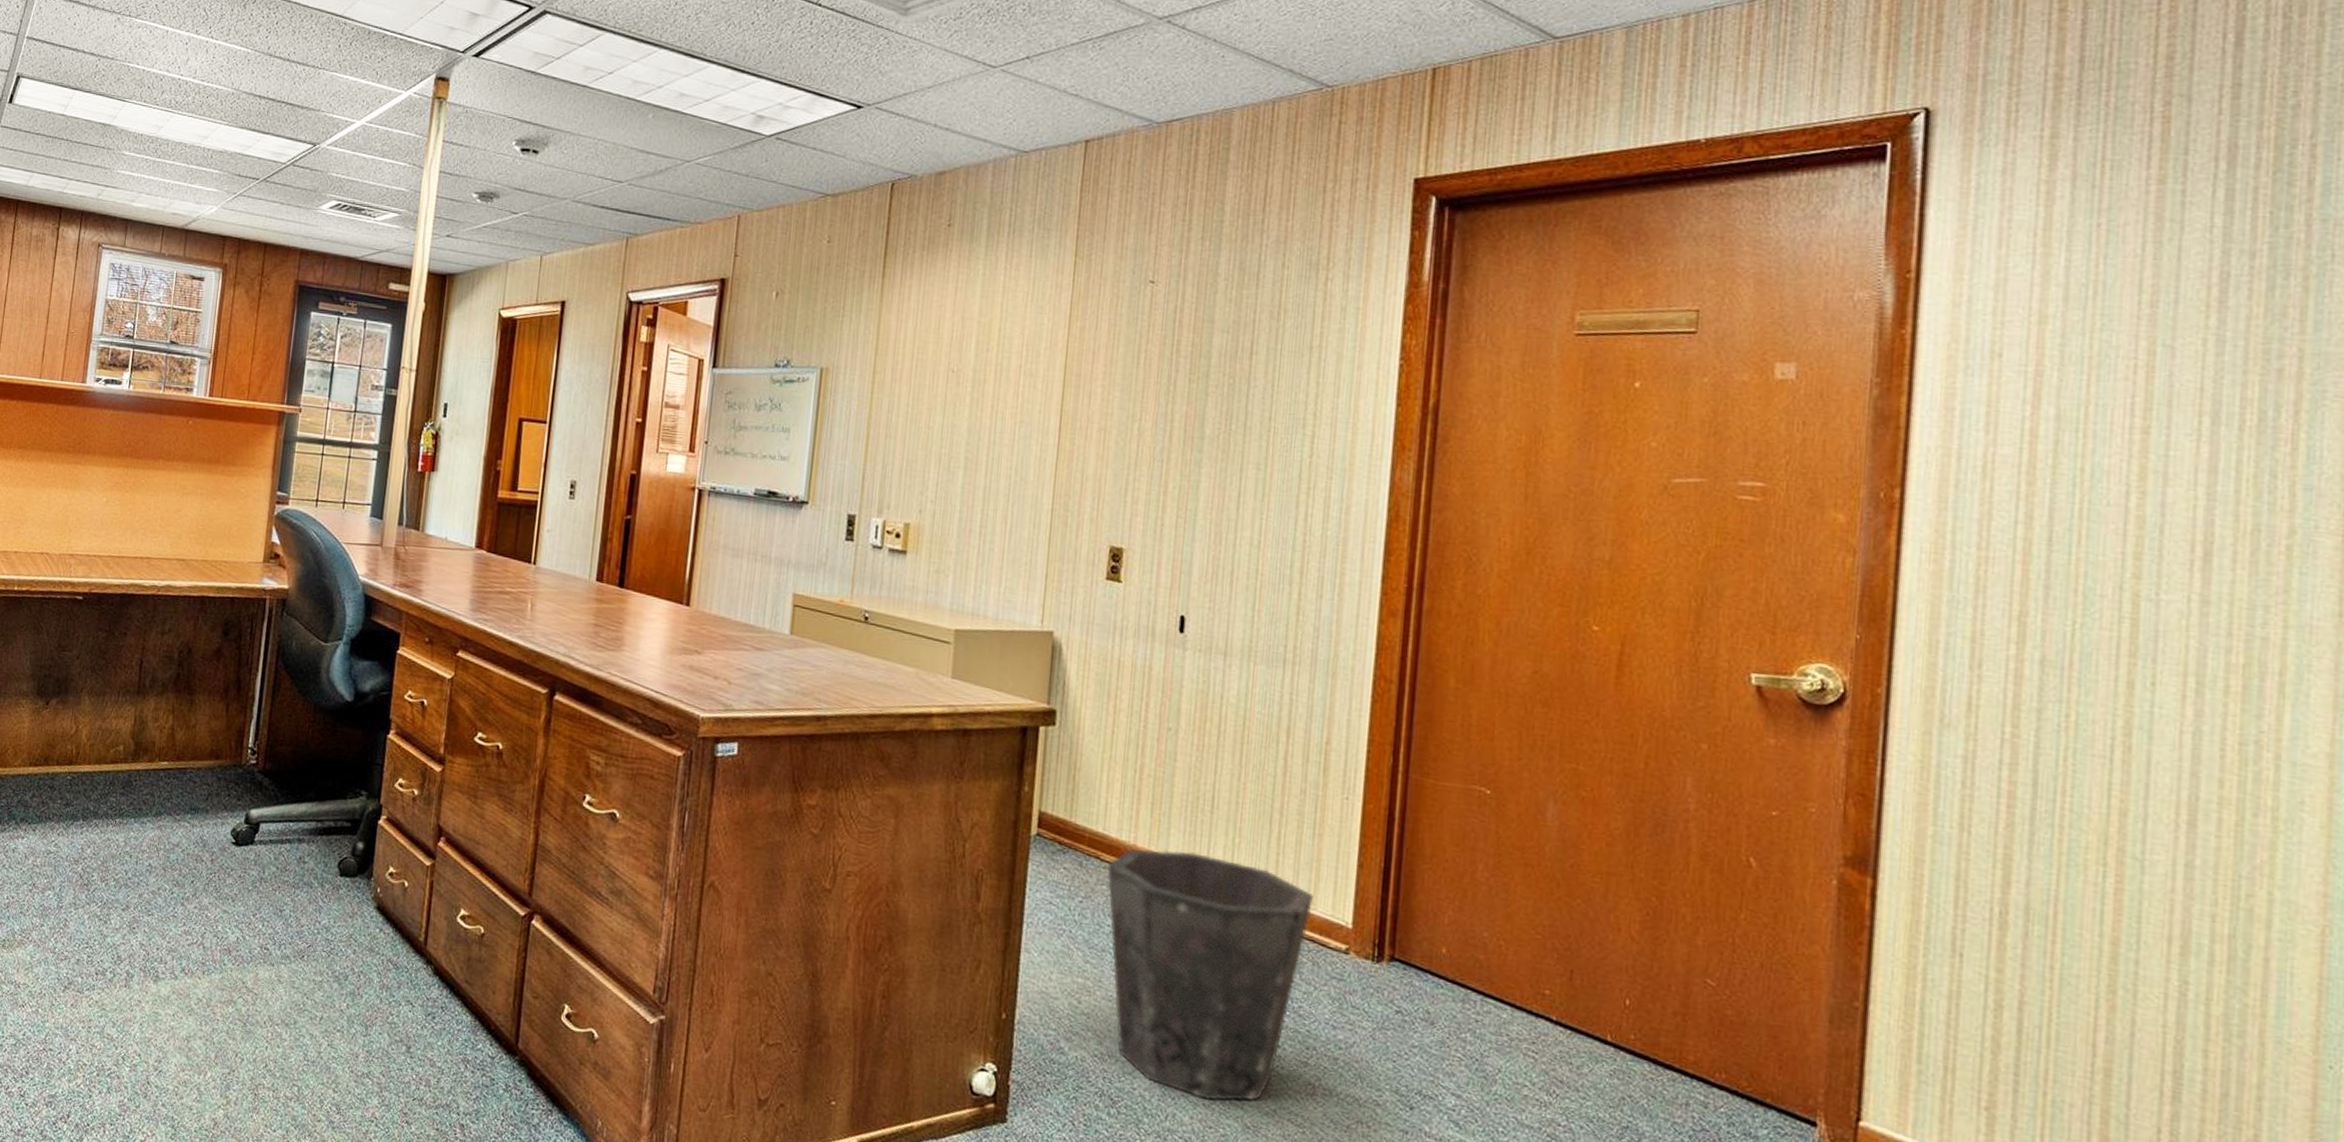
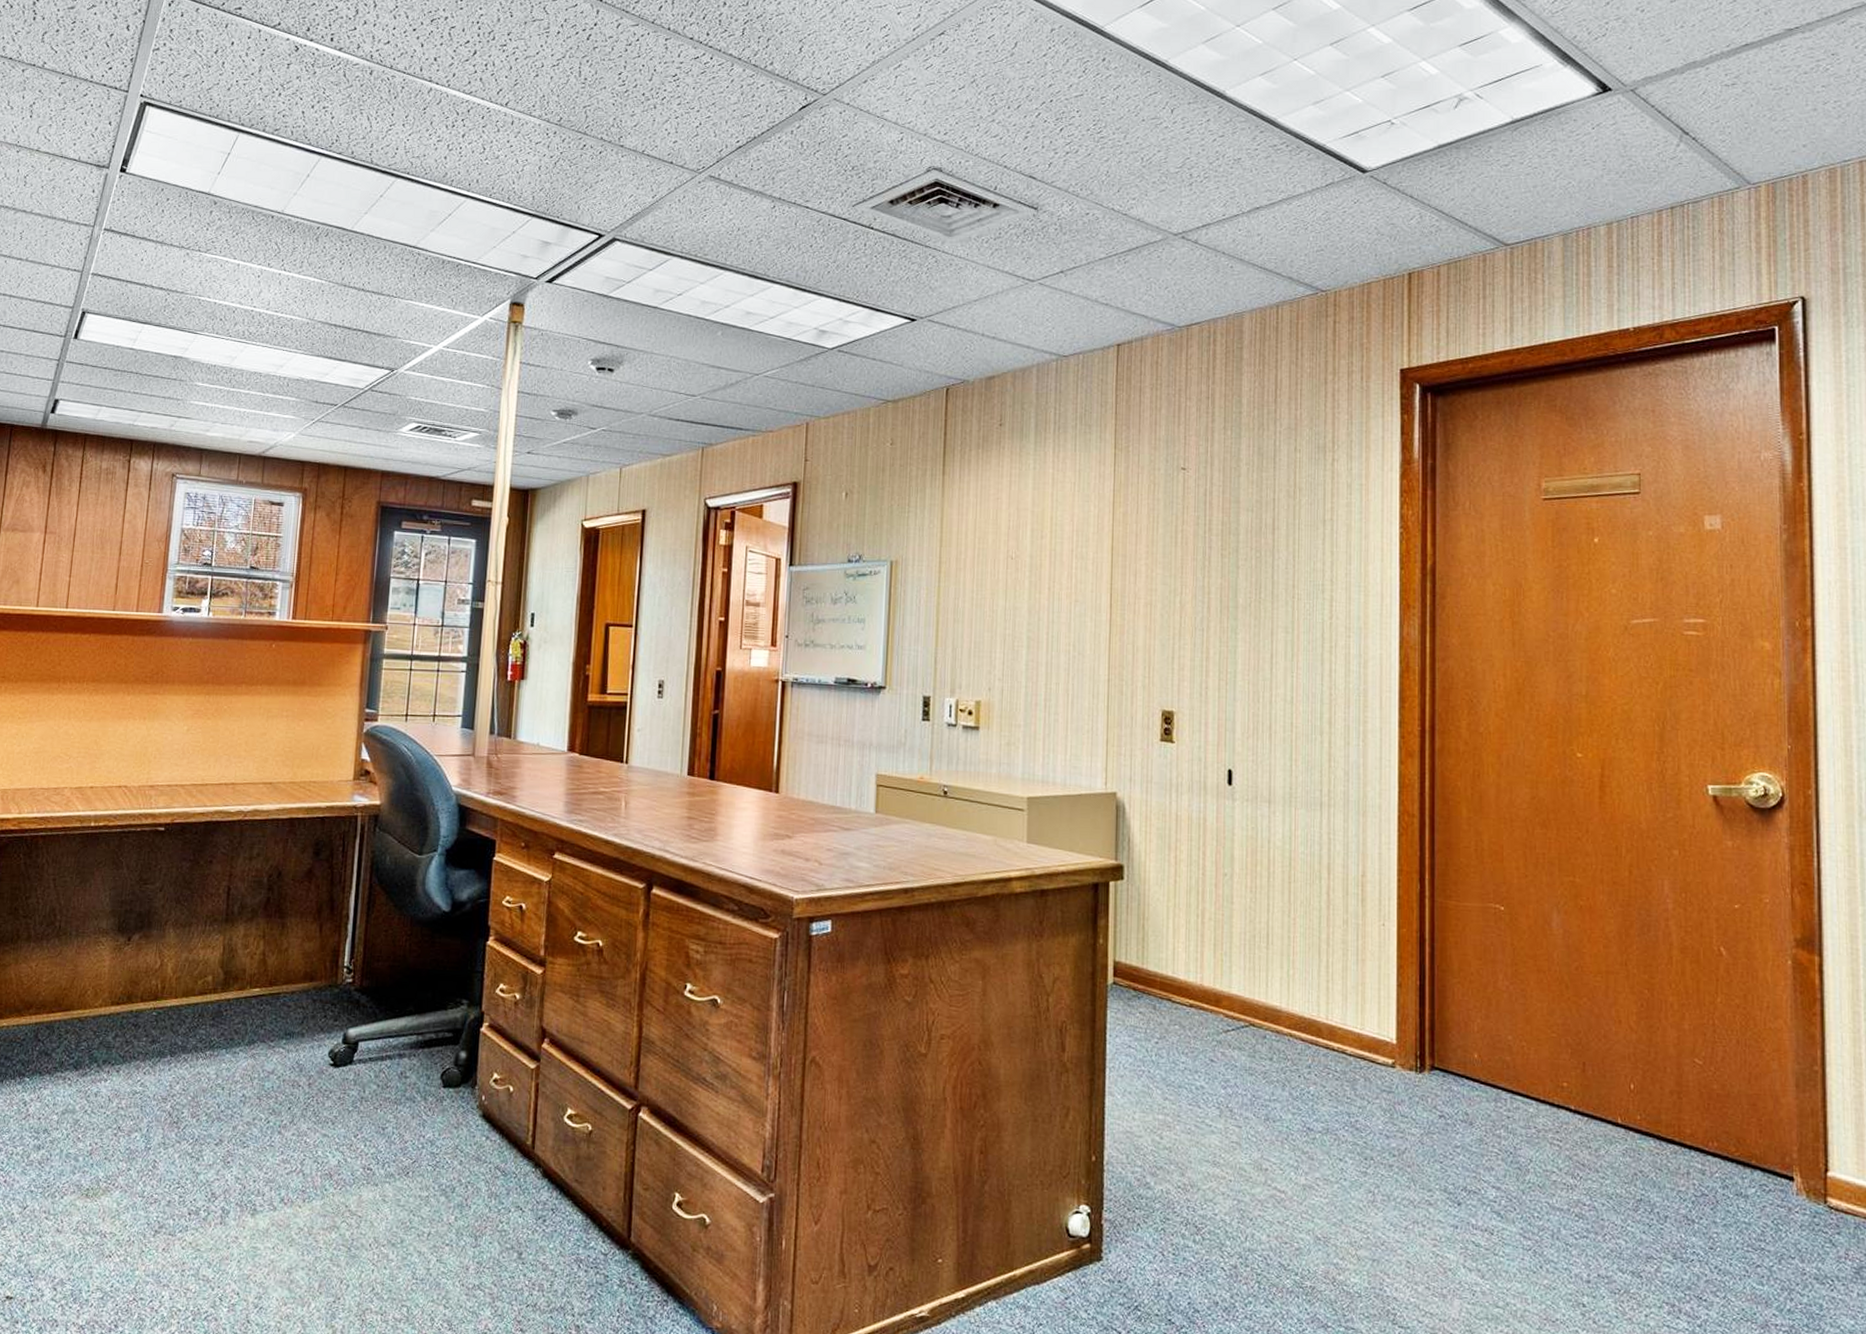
waste bin: present [1107,849,1313,1101] -> none [1179,986,1361,1217]

